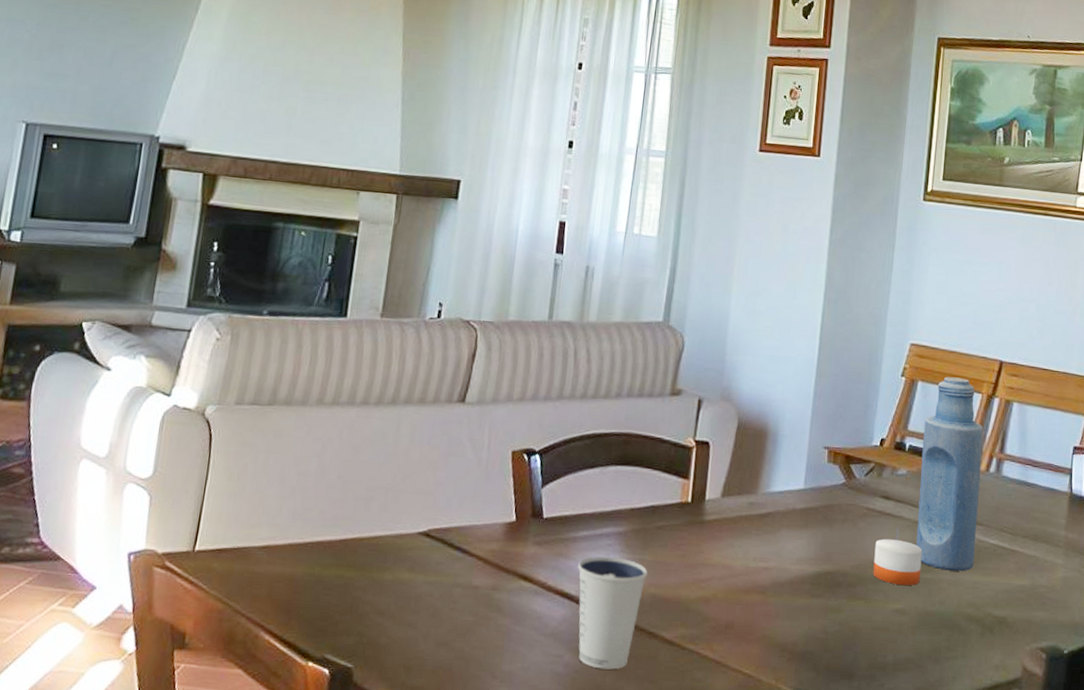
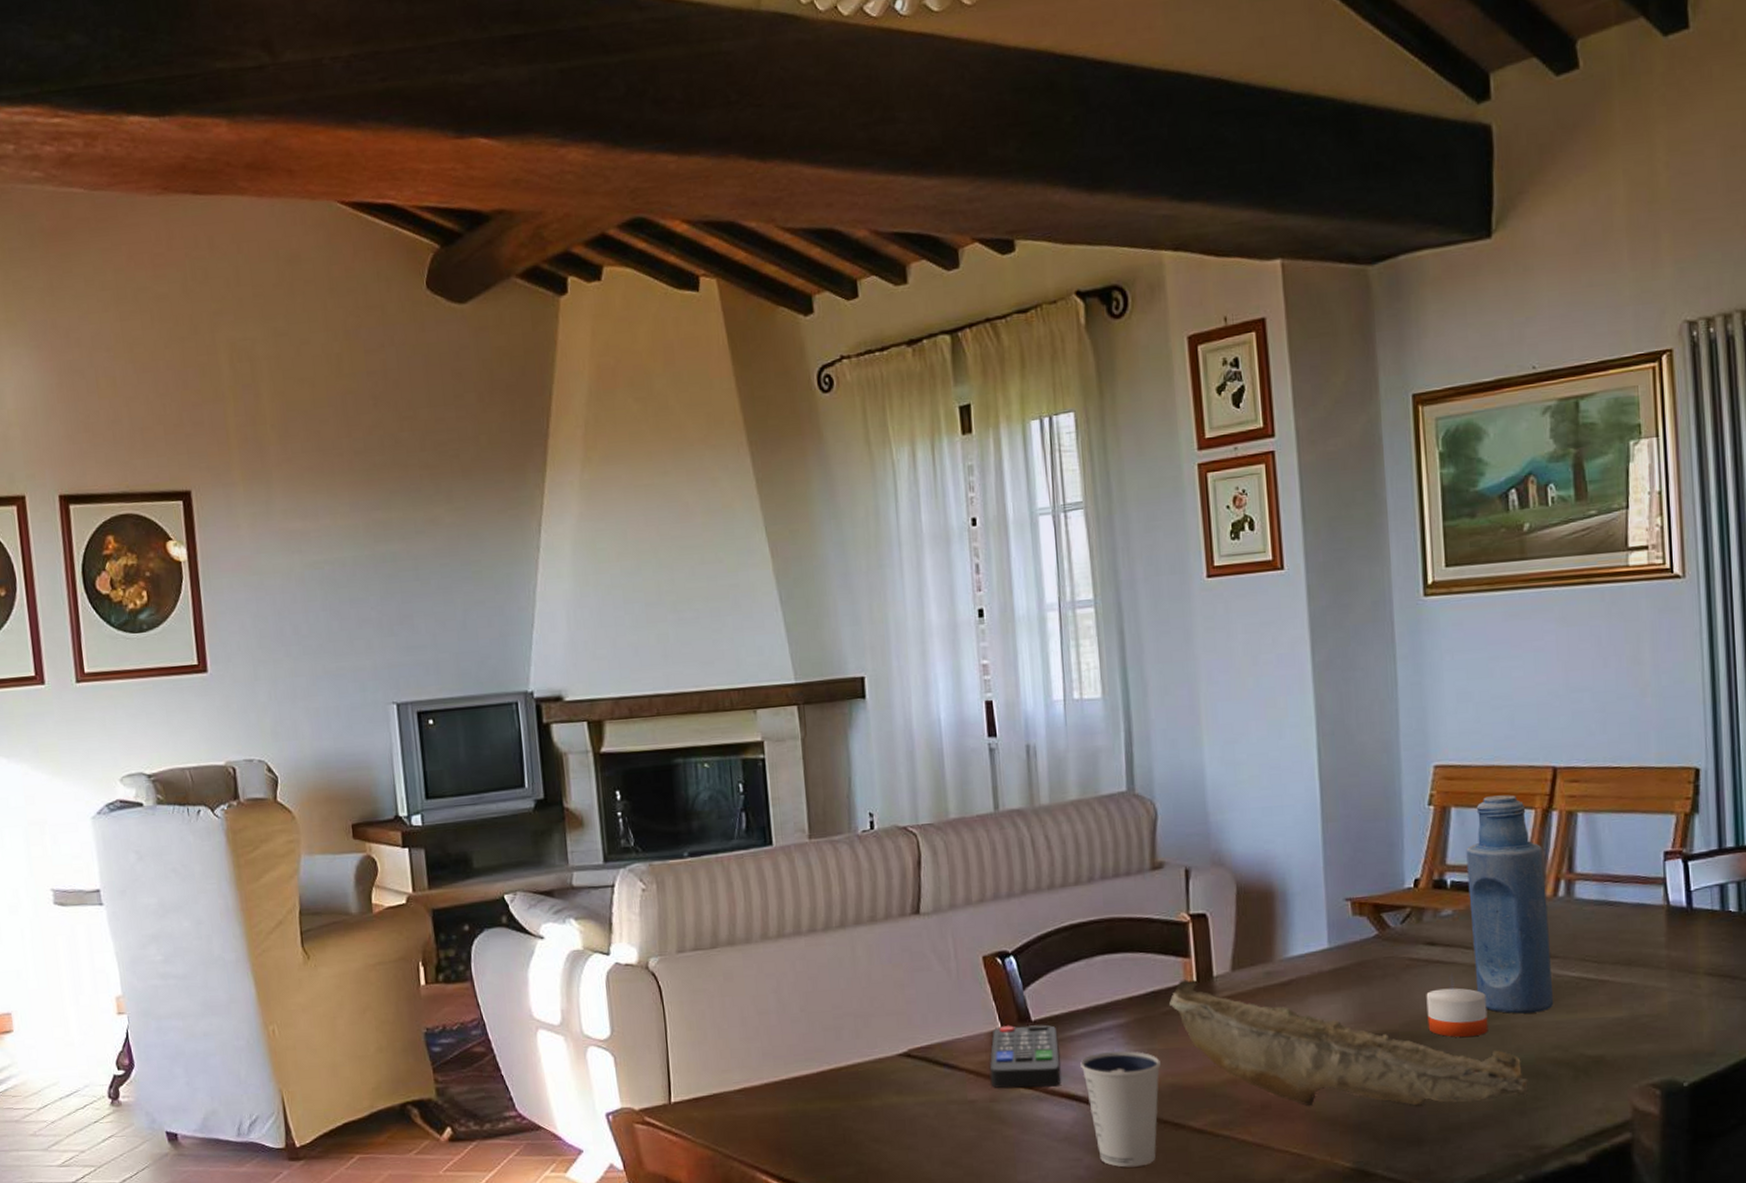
remote control: none [495,518,564,583] -> present [989,1024,1061,1088]
decorative bowl: none [664,499,945,647] -> present [1169,980,1529,1106]

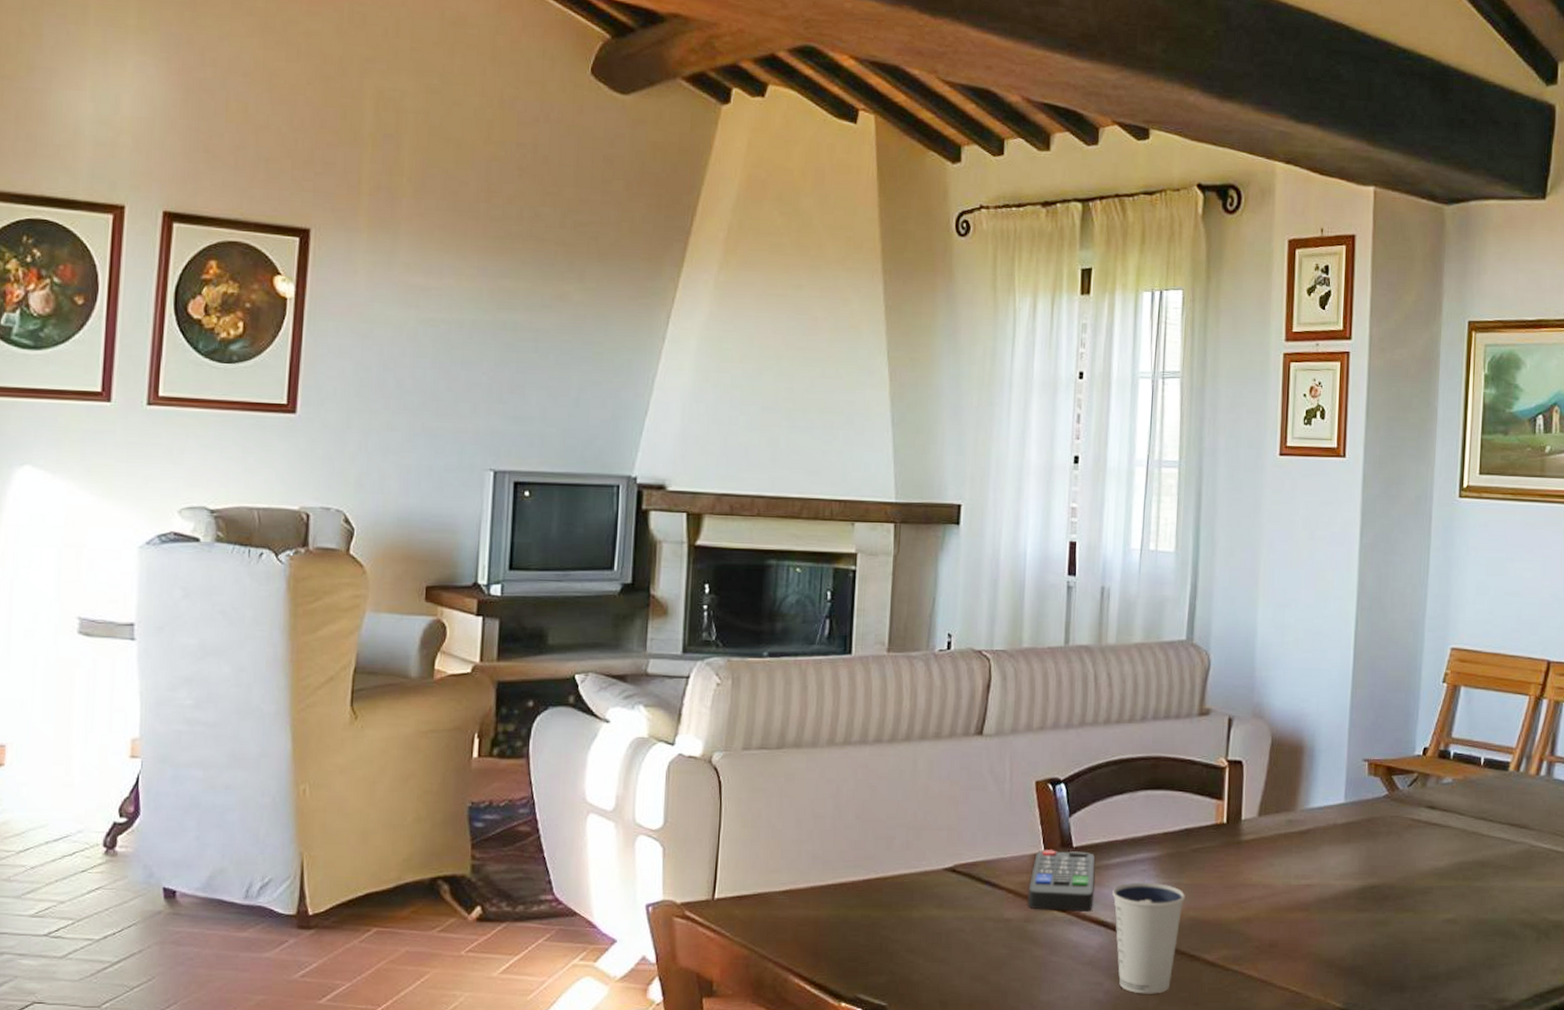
decorative bowl: present [1169,980,1529,1106] -> none [1200,821,1499,955]
candle: present [1426,984,1489,1038] -> none [1421,846,1472,895]
bottle: present [1466,795,1554,1014] -> none [1465,680,1532,878]

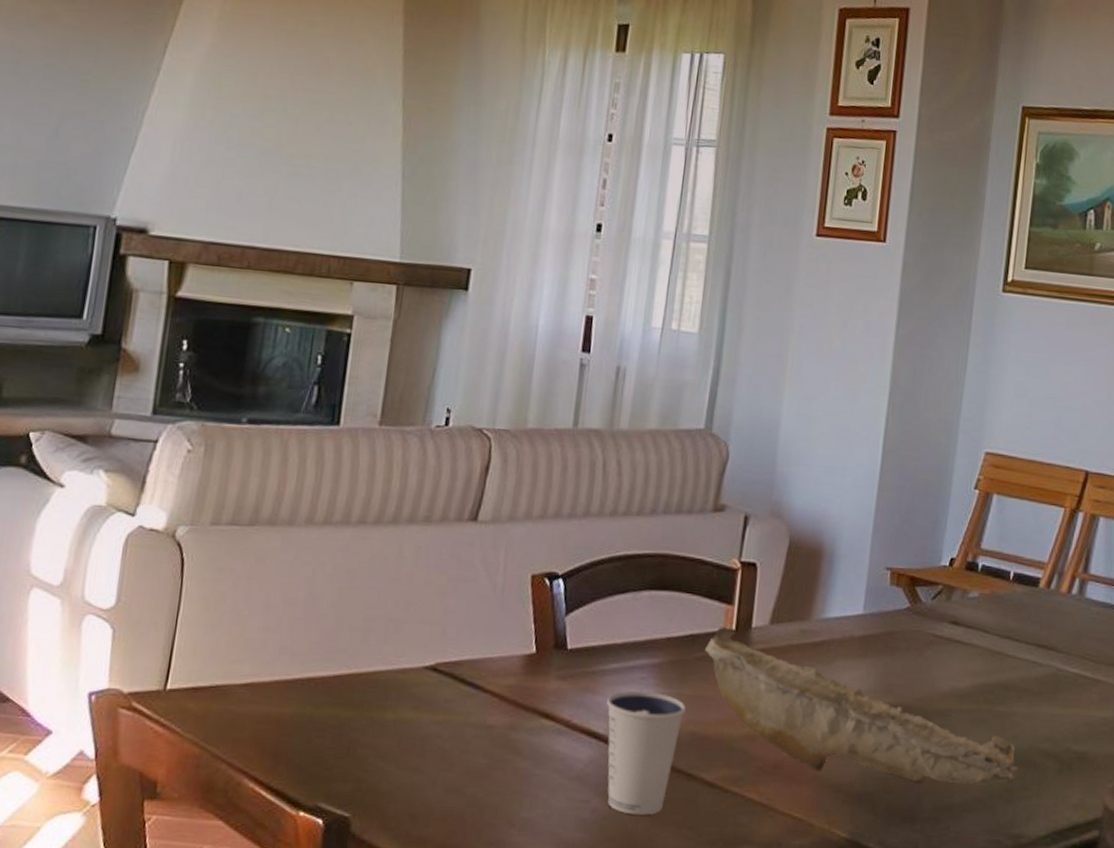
remote control: present [1027,848,1096,912] -> none [513,650,591,721]
decorative bowl: none [1200,821,1499,955] -> present [705,627,1019,785]

